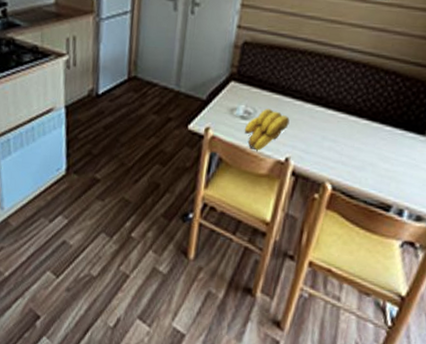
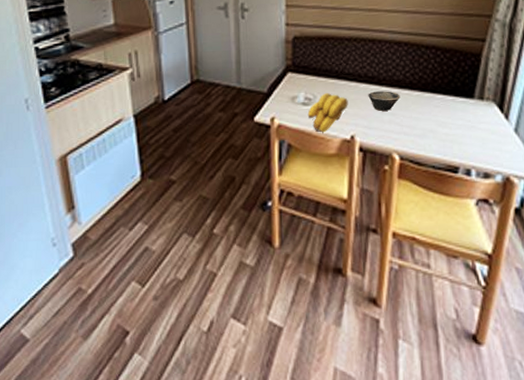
bowl: none [312,113,346,137] -> present [368,91,400,111]

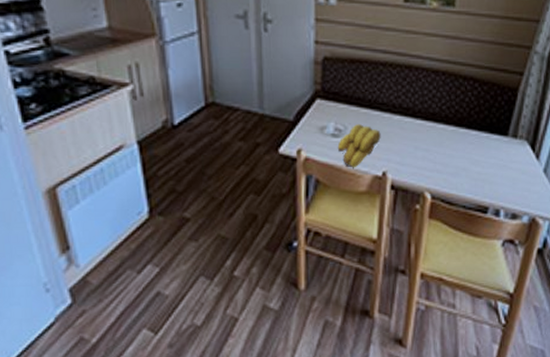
bowl: present [368,91,400,111] -> none [402,124,435,146]

